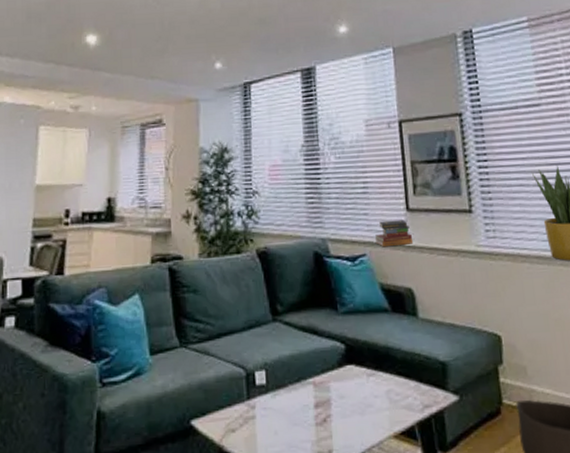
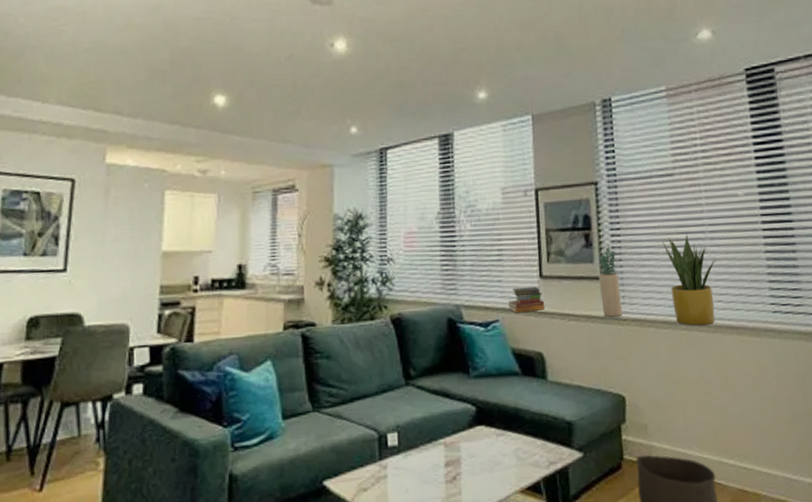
vase: none [467,176,495,252] -> present [598,244,623,318]

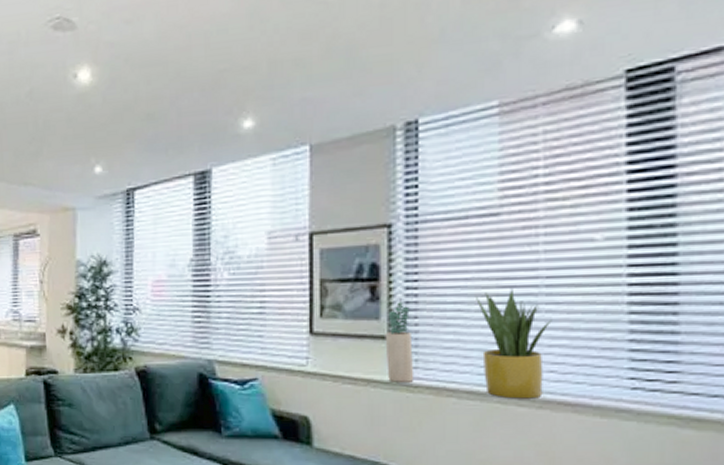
books: present [509,286,546,313] -> none [270,344,315,372]

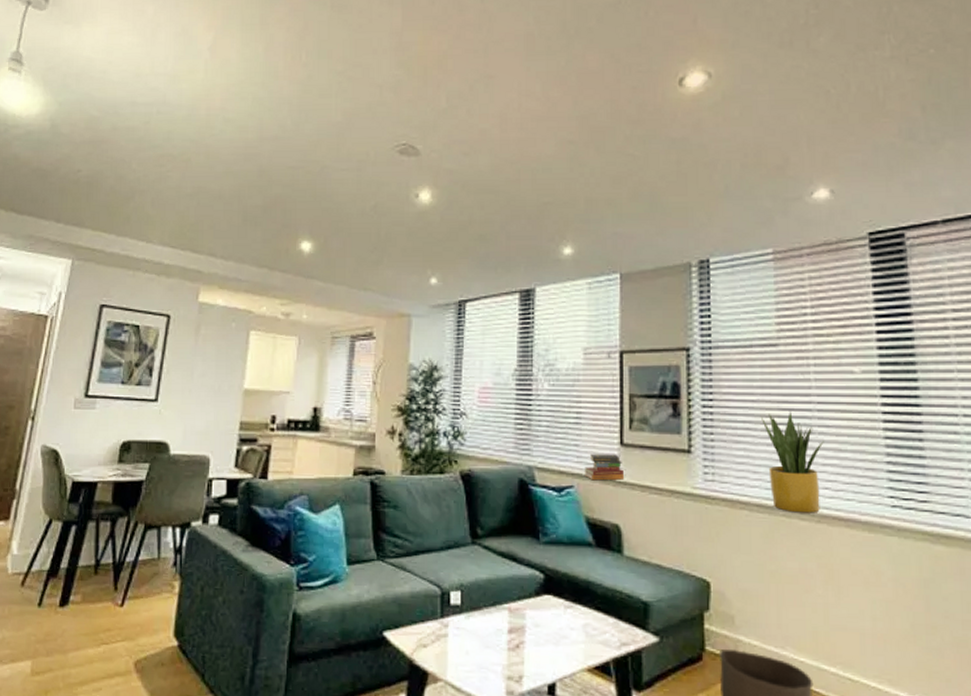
books: none [270,344,315,372] -> present [585,454,625,481]
vase: present [385,299,414,384] -> none [686,416,712,495]

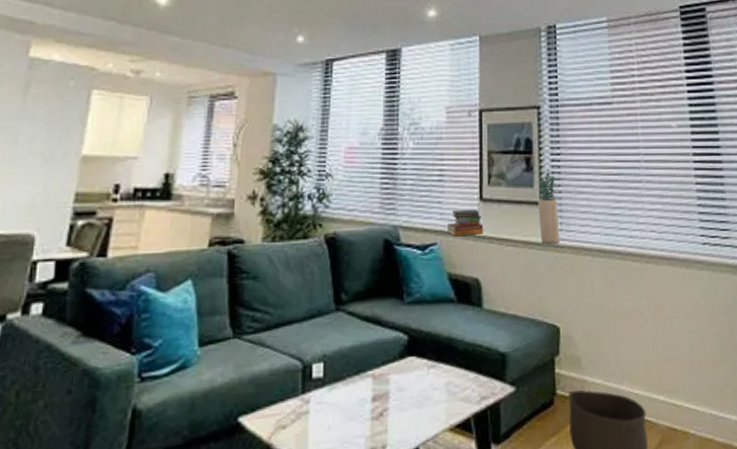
vase: none [686,416,712,495] -> present [538,169,560,245]
planter: present [761,410,824,513] -> none [600,161,650,255]

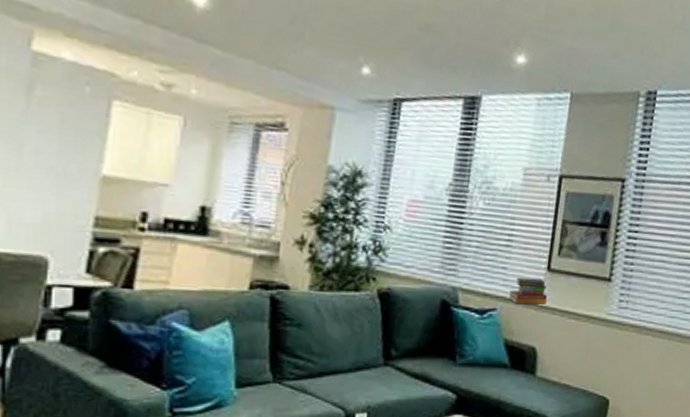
vase: present [538,169,560,245] -> none [604,246,629,322]

